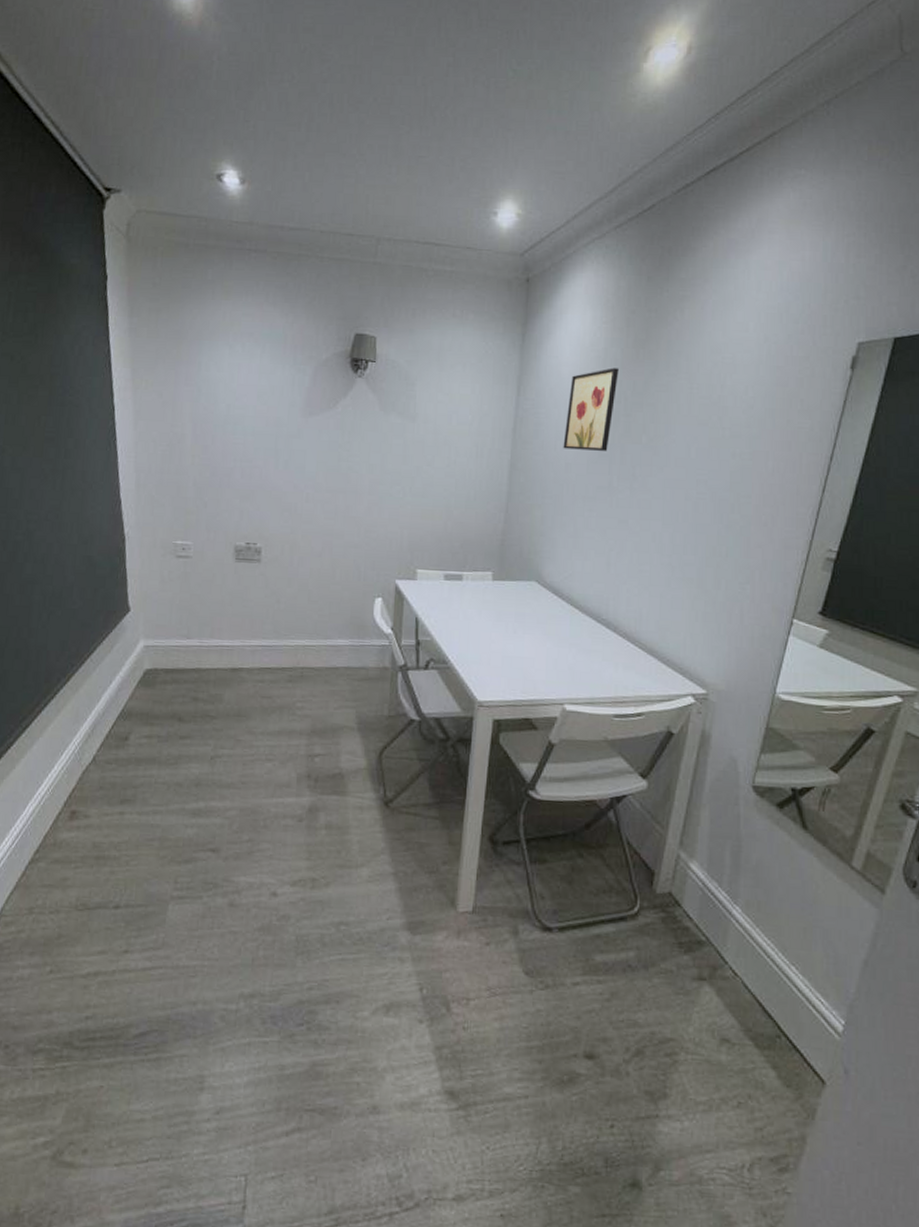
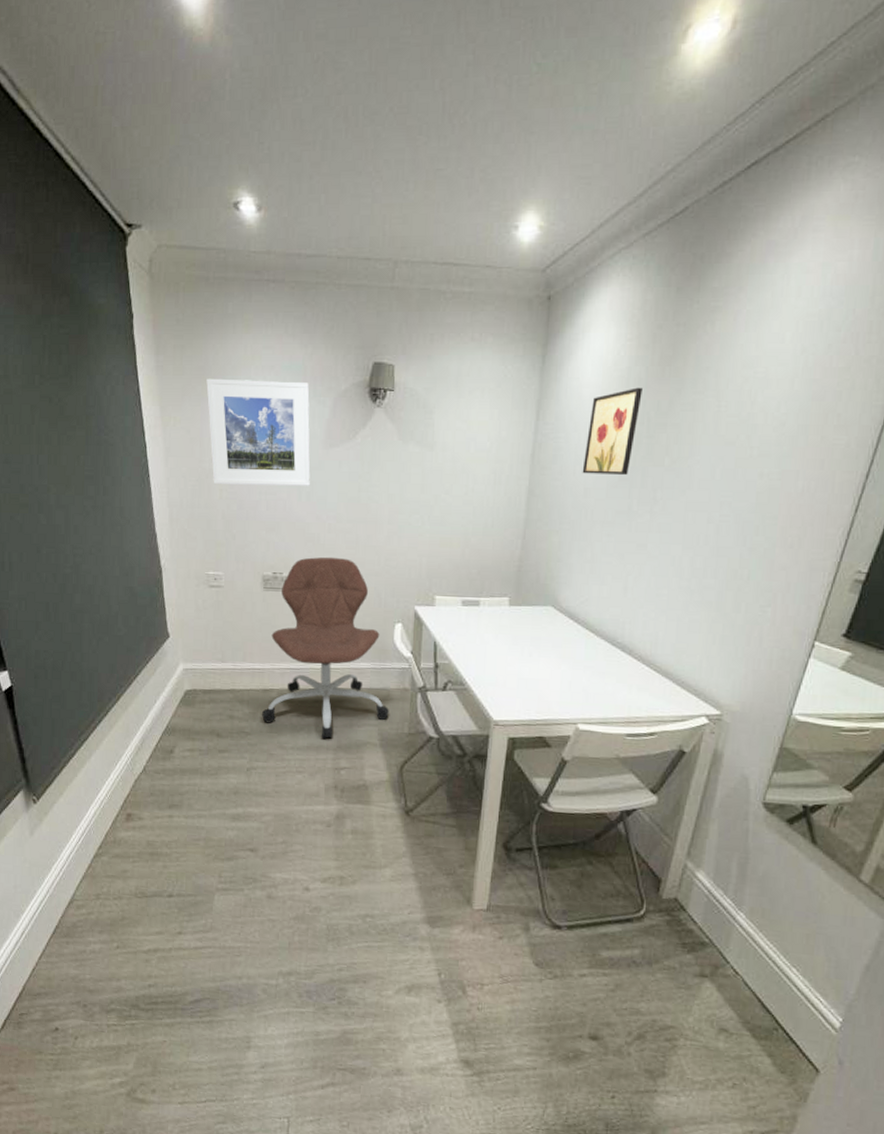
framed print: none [181,342,290,454] -> present [206,378,311,486]
office chair: none [229,527,368,723] -> present [262,557,389,739]

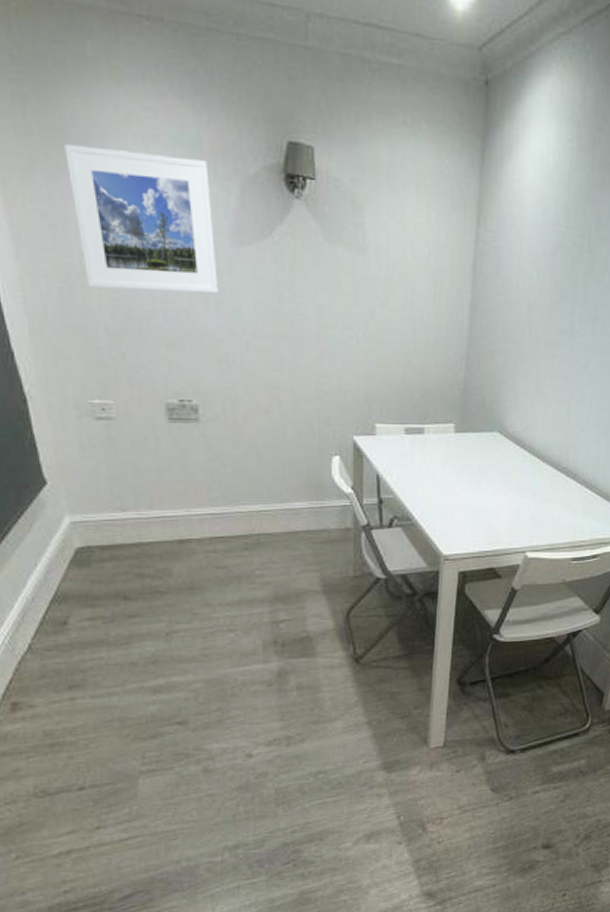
office chair: present [262,557,389,739] -> none [180,380,331,590]
wall art: present [582,387,643,475] -> none [525,195,583,291]

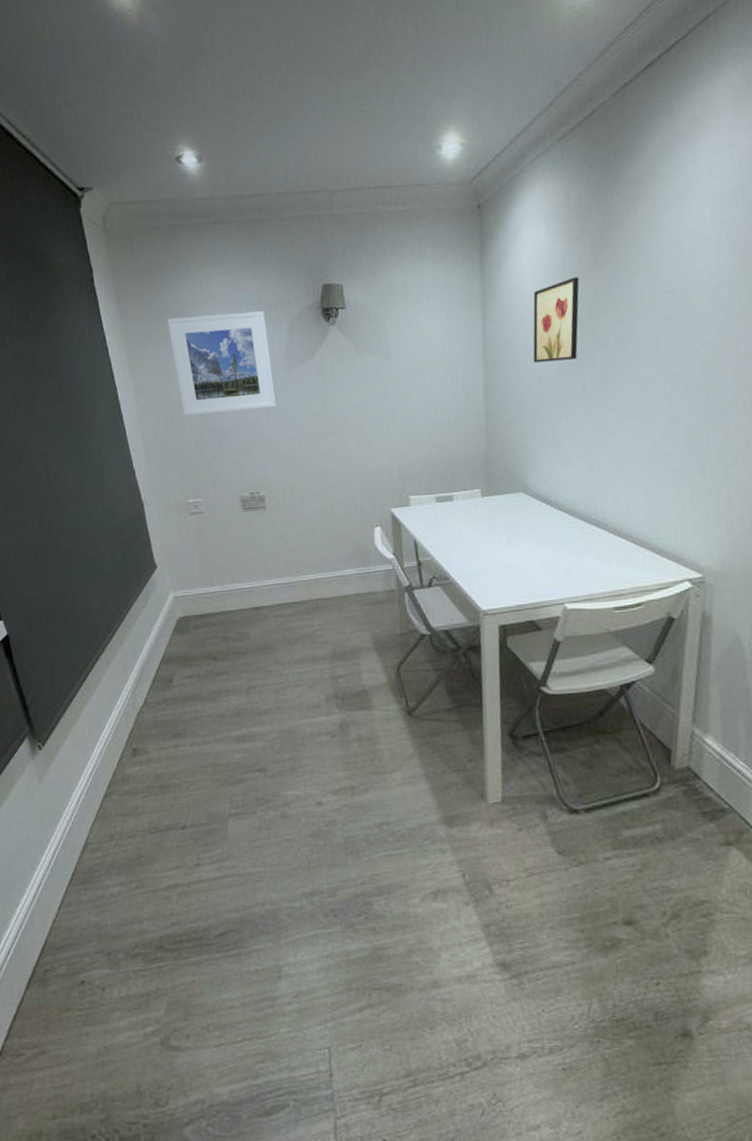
wall art: none [525,195,583,291] -> present [533,277,580,363]

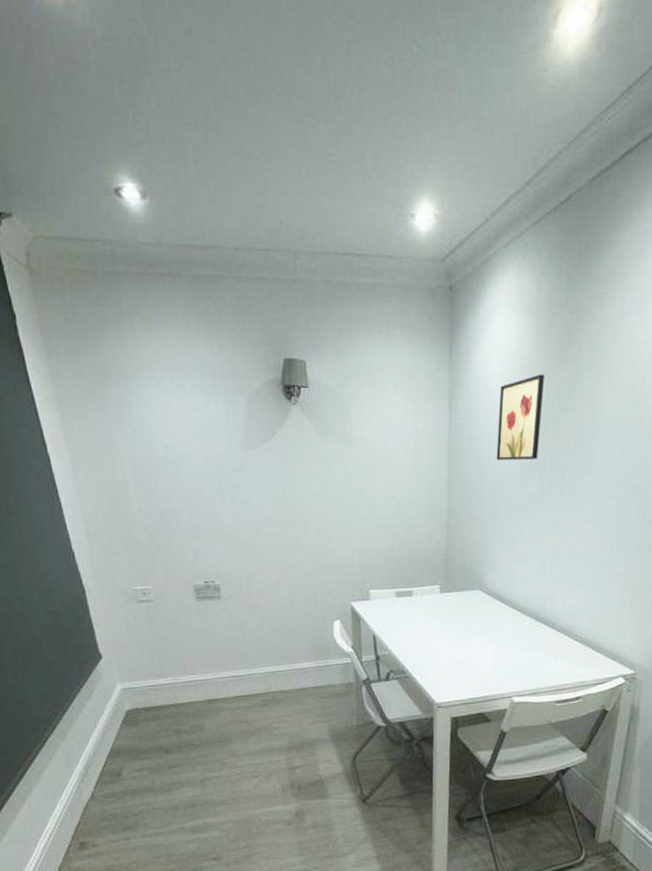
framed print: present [167,311,276,417] -> none [108,382,232,496]

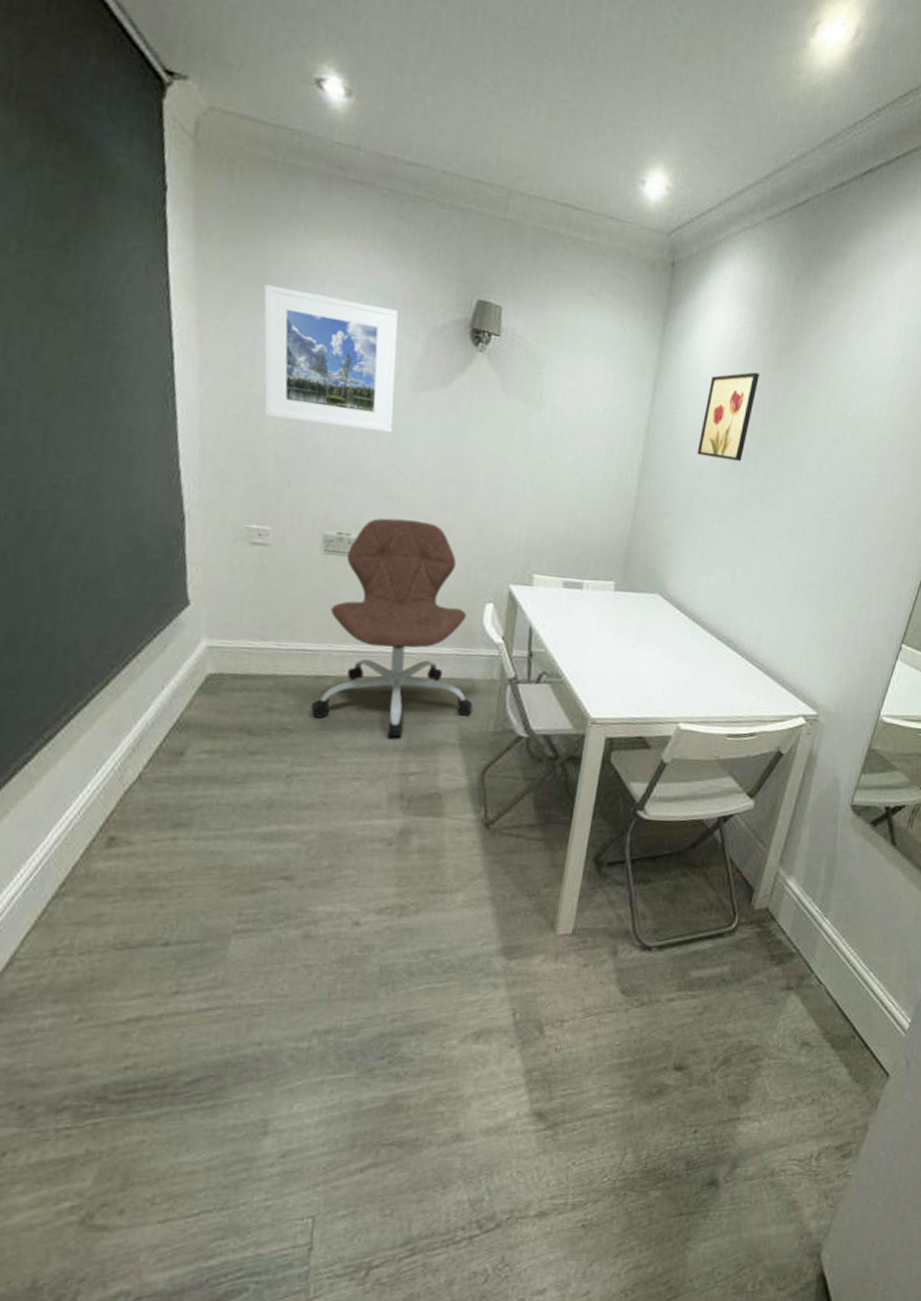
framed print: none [108,382,232,496] -> present [264,284,398,433]
office chair: none [210,560,337,741] -> present [311,518,473,738]

